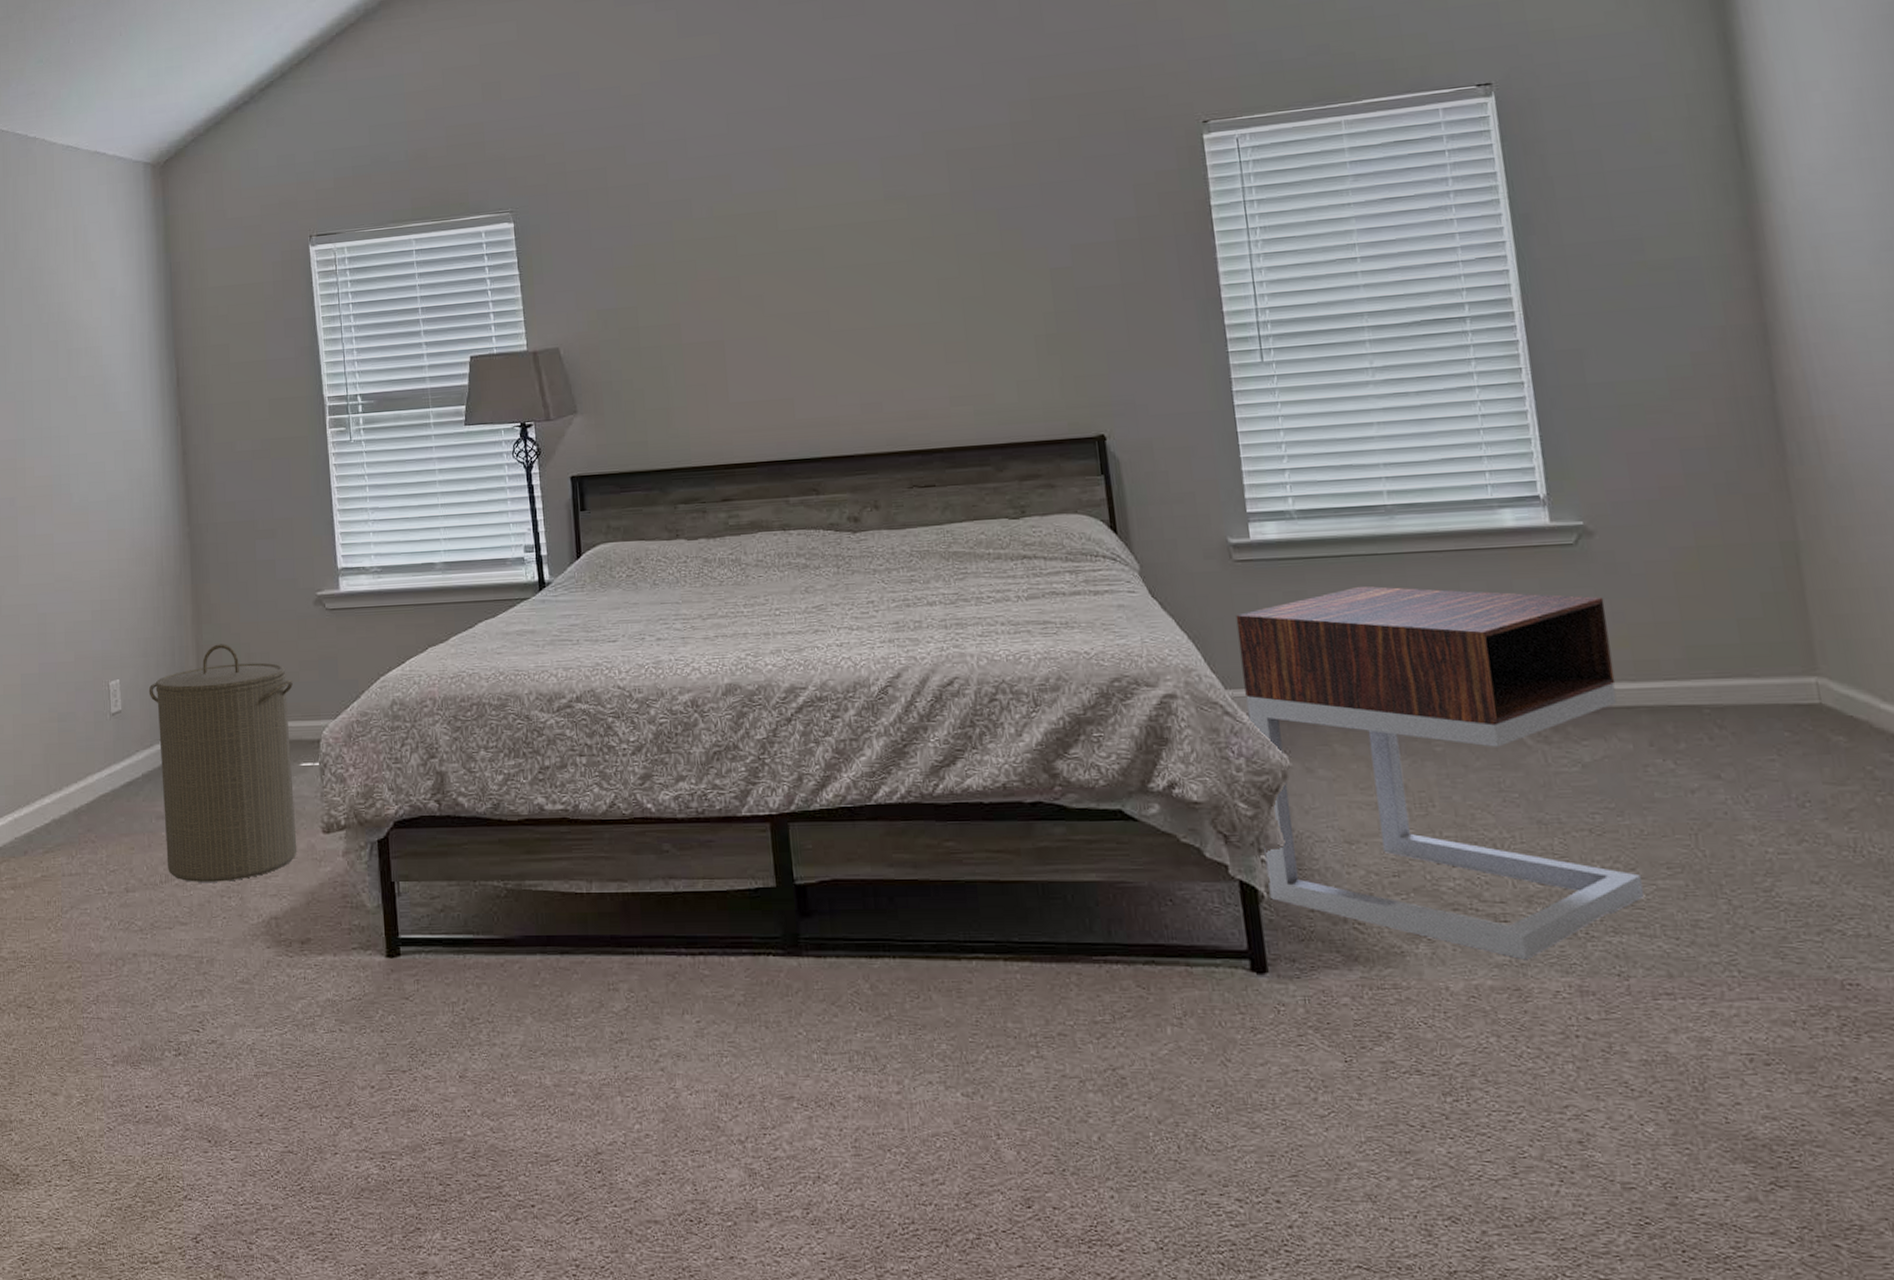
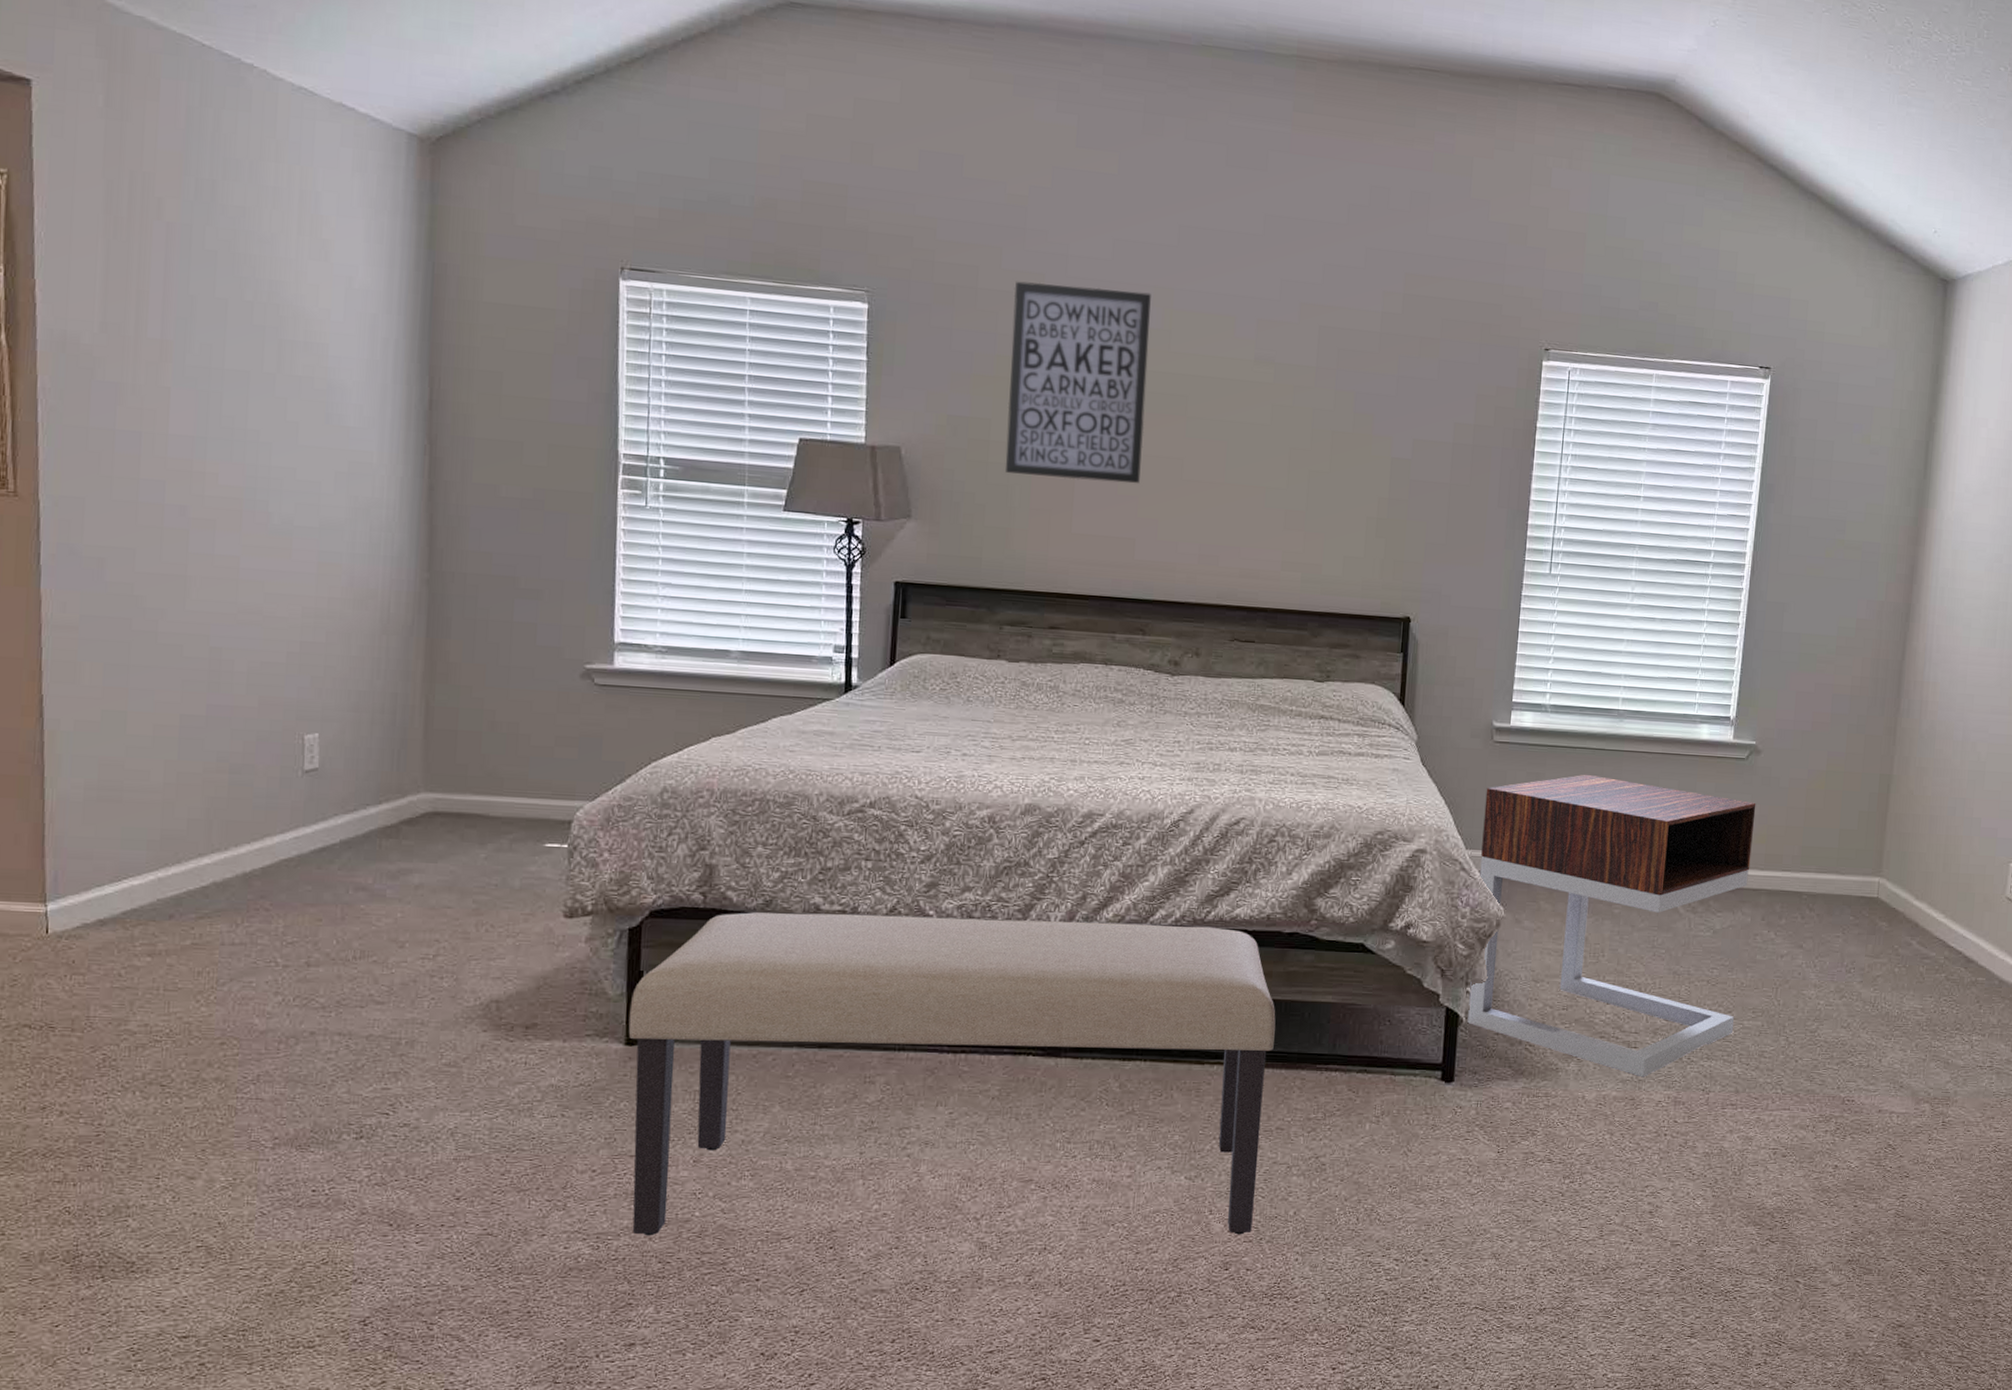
laundry hamper: present [148,644,297,882] -> none [357,707,545,961]
bench: none [386,801,1051,1165] -> present [628,912,1276,1236]
wall art: none [640,156,789,356] -> present [1005,281,1151,484]

